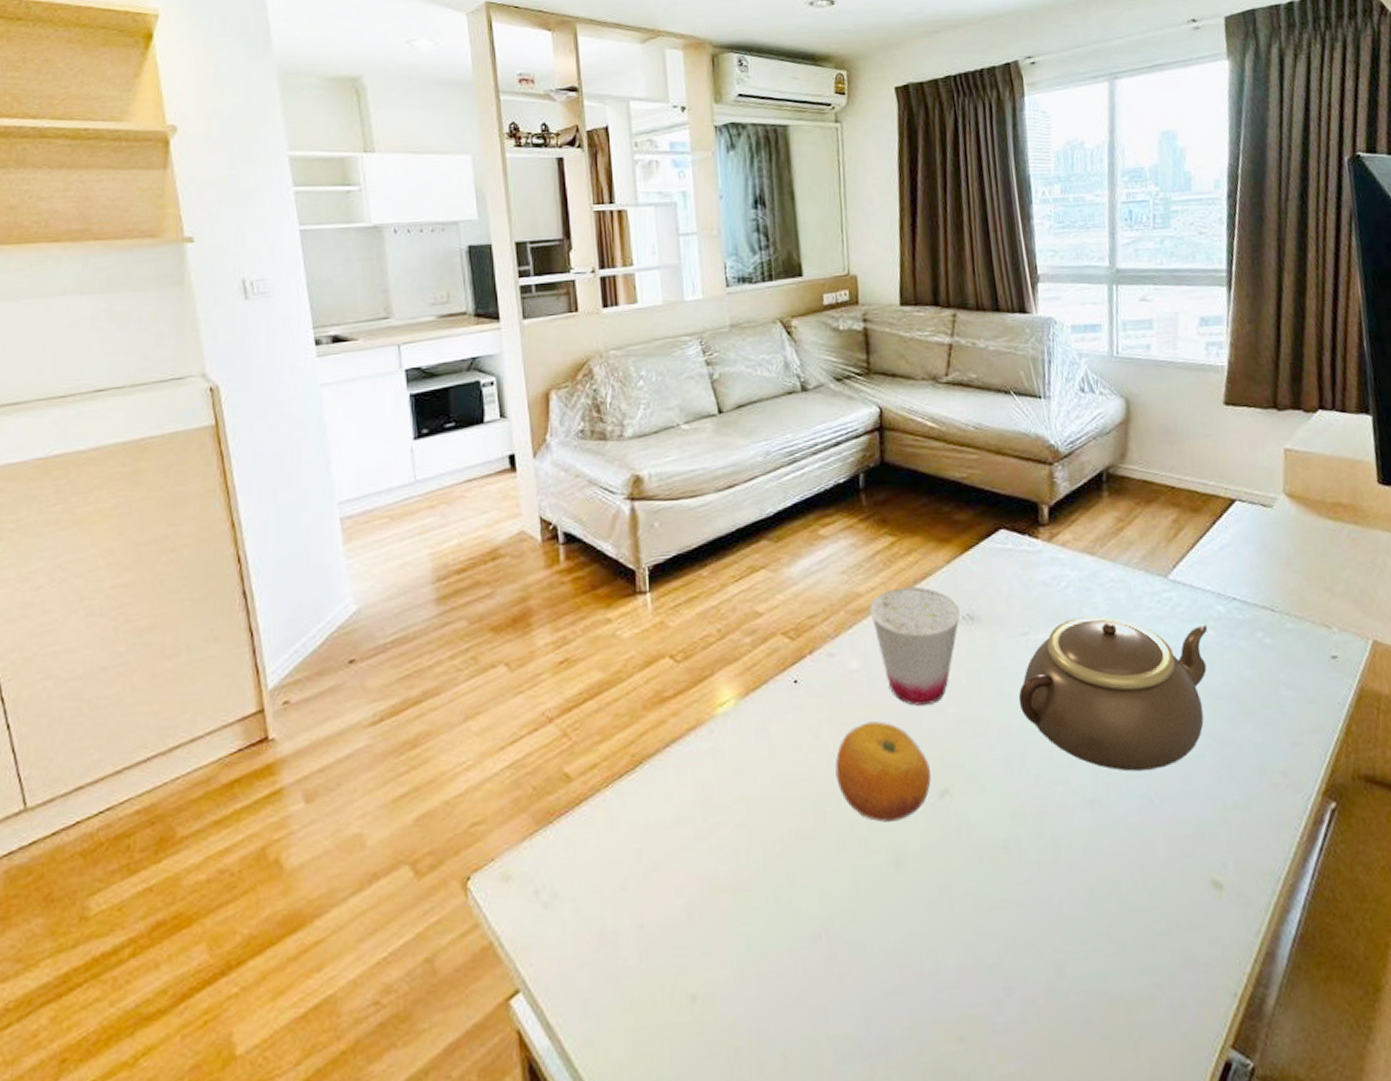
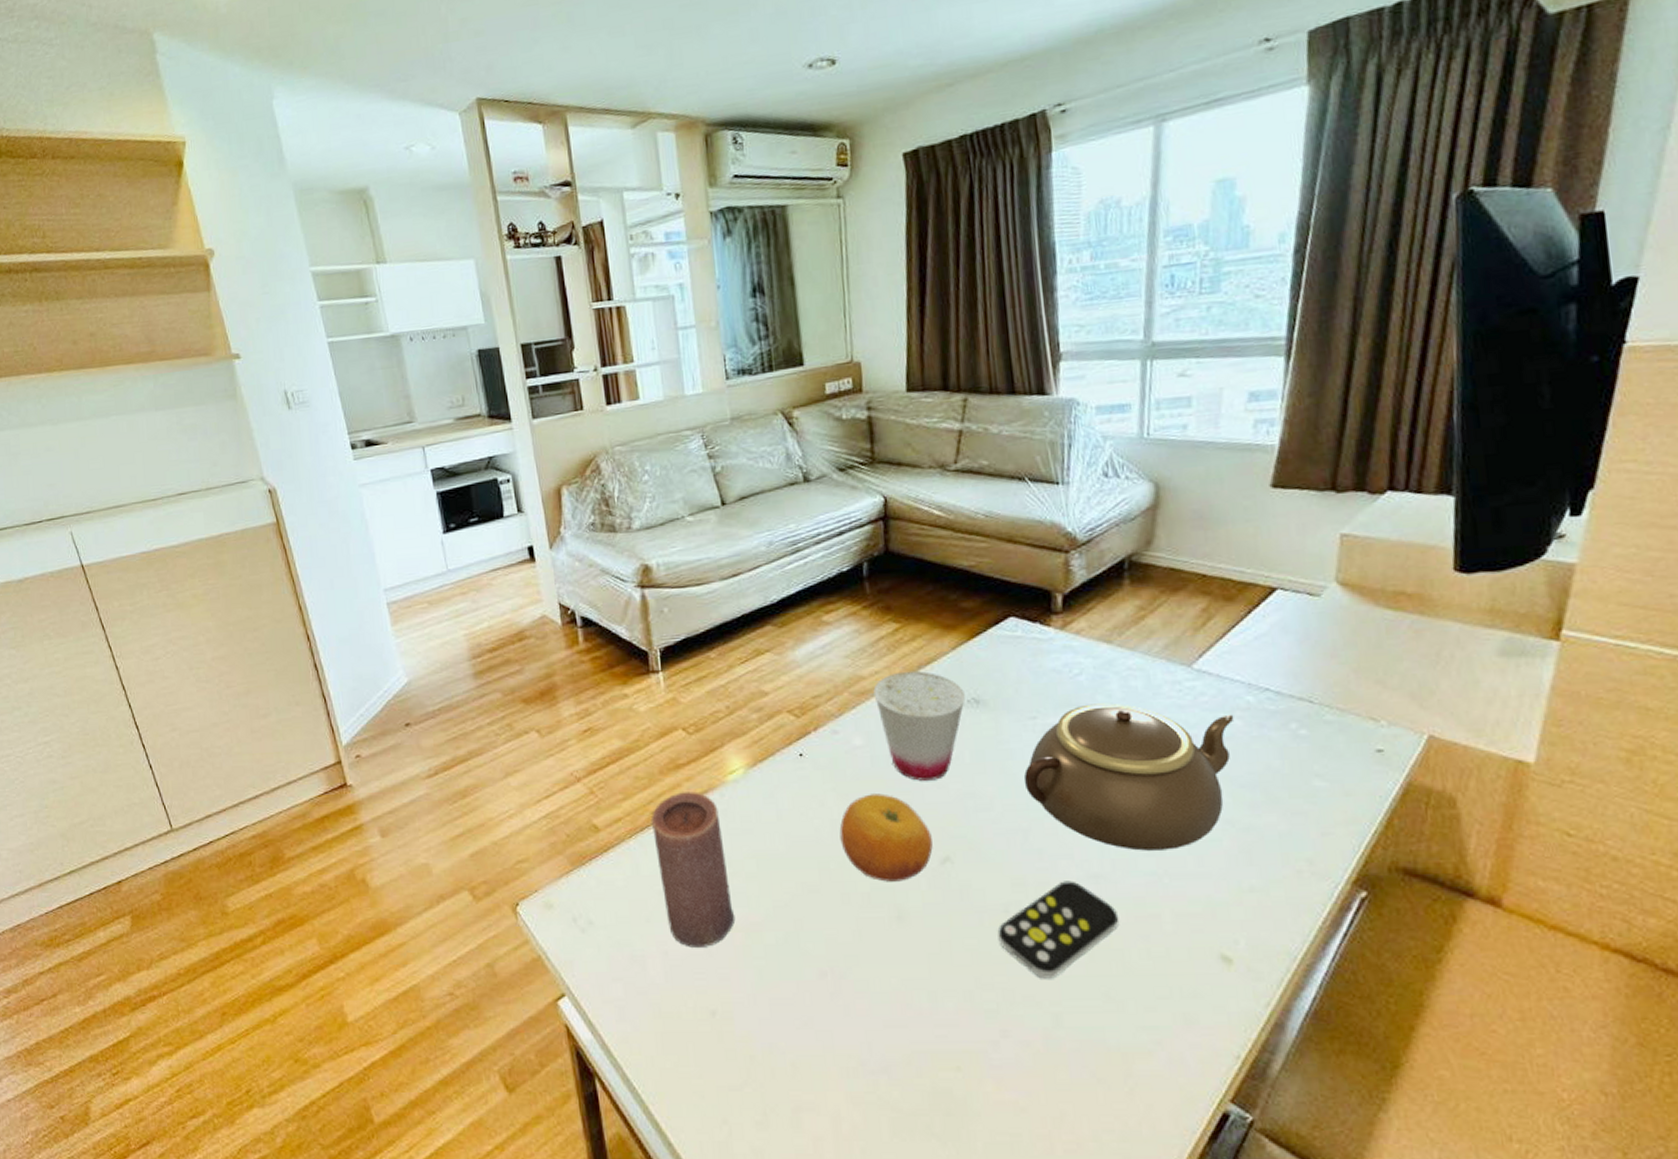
candle: none [630,728,722,917] -> present [650,791,736,948]
remote control: none [998,808,1116,923] -> present [998,881,1119,979]

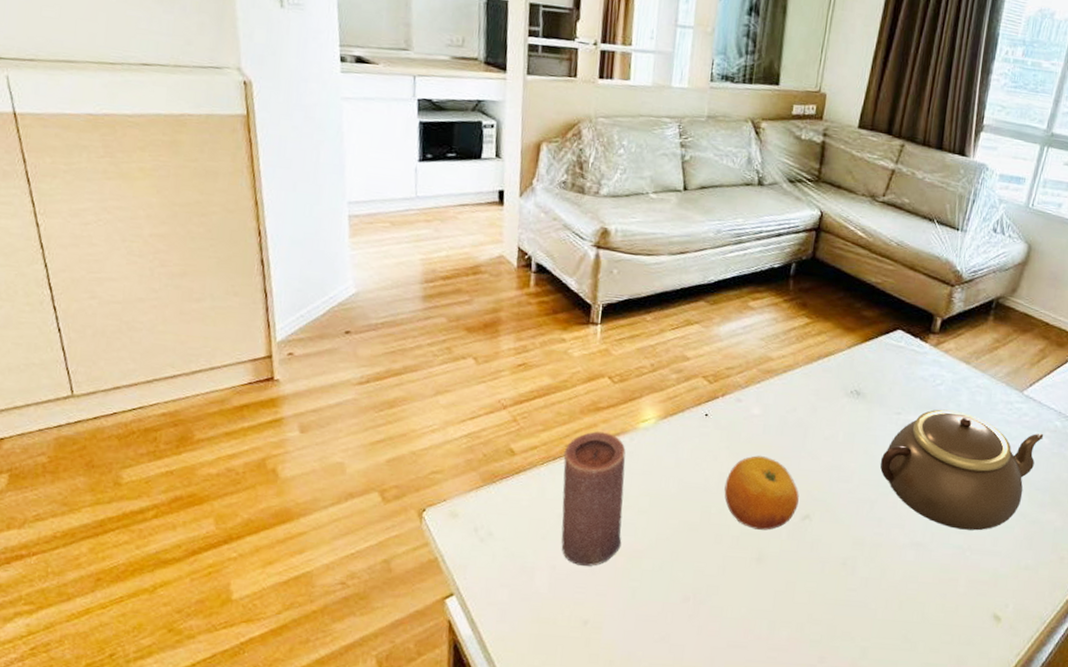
cup: present [873,671,965,781] -> none [777,359,850,452]
remote control: present [998,881,1119,979] -> none [833,545,928,620]

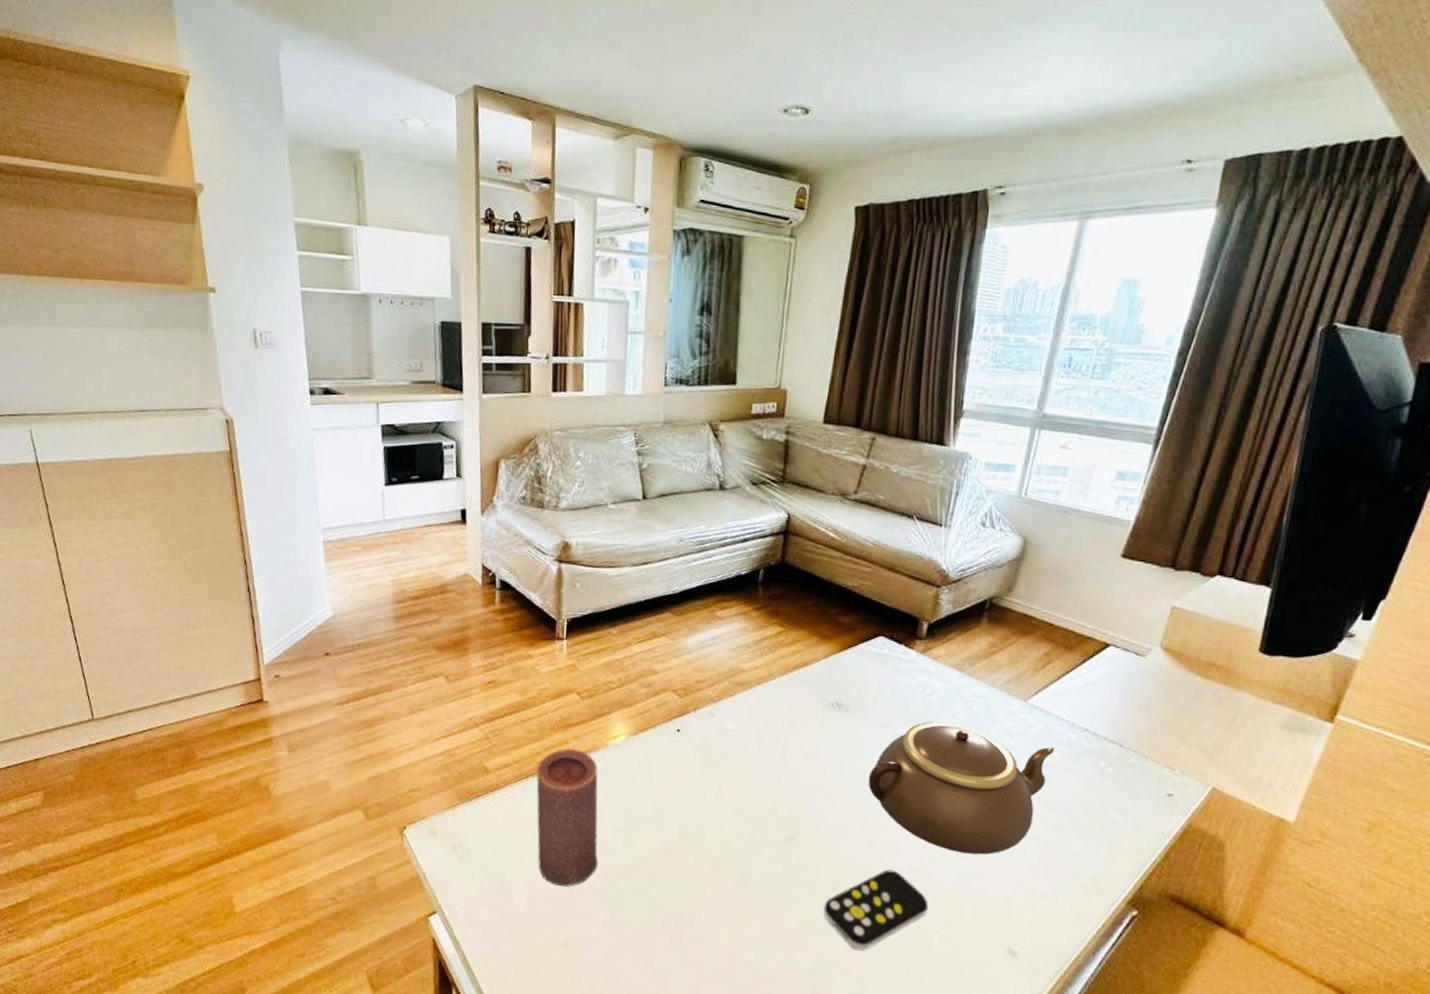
fruit: present [724,455,799,530] -> none [701,773,781,852]
remote control: none [833,545,928,620] -> present [823,869,929,951]

